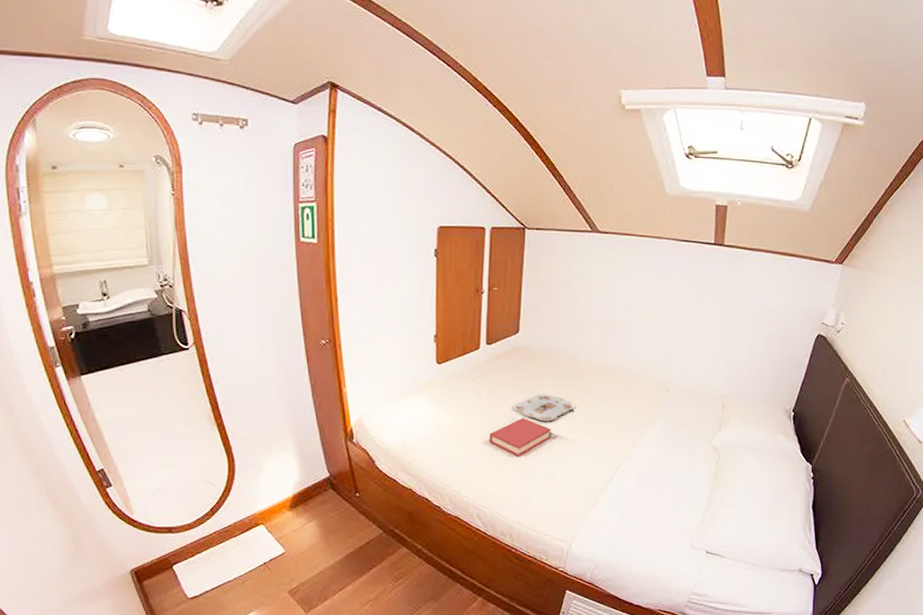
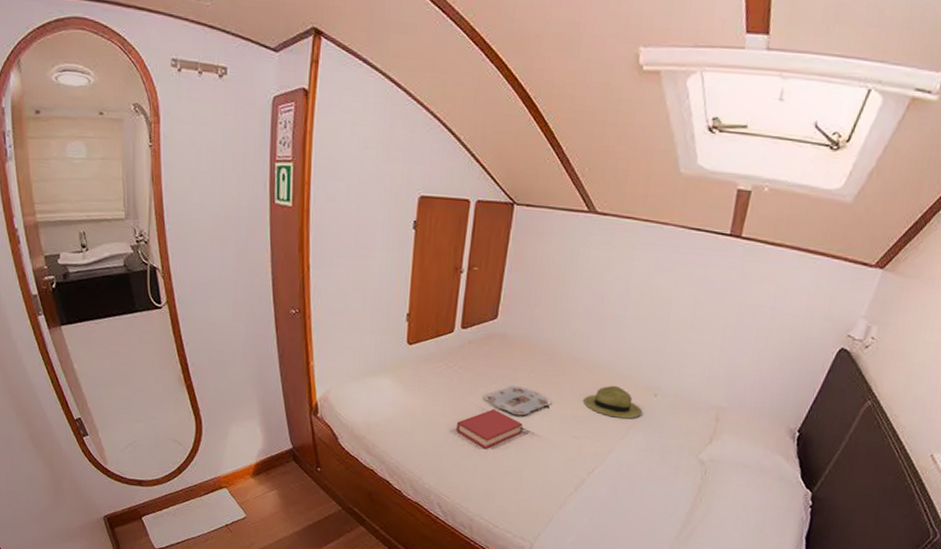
straw hat: none [604,385,658,415] -> present [583,385,643,419]

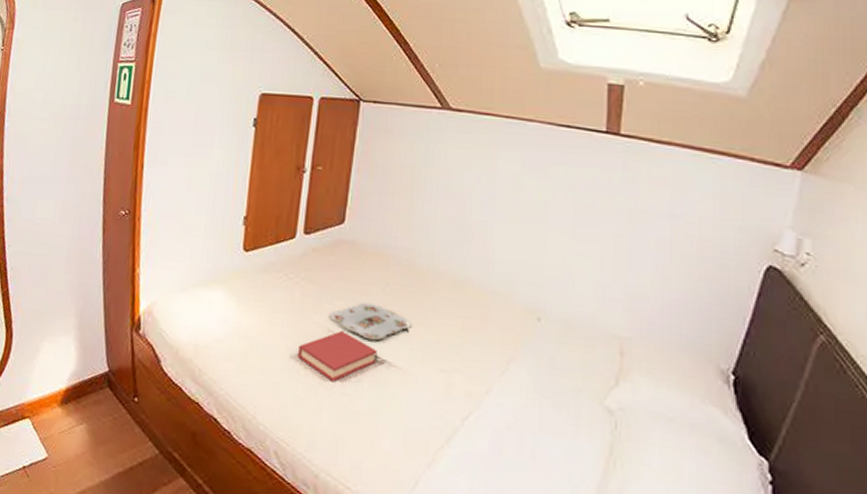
straw hat: present [583,385,643,419] -> none [449,305,525,349]

